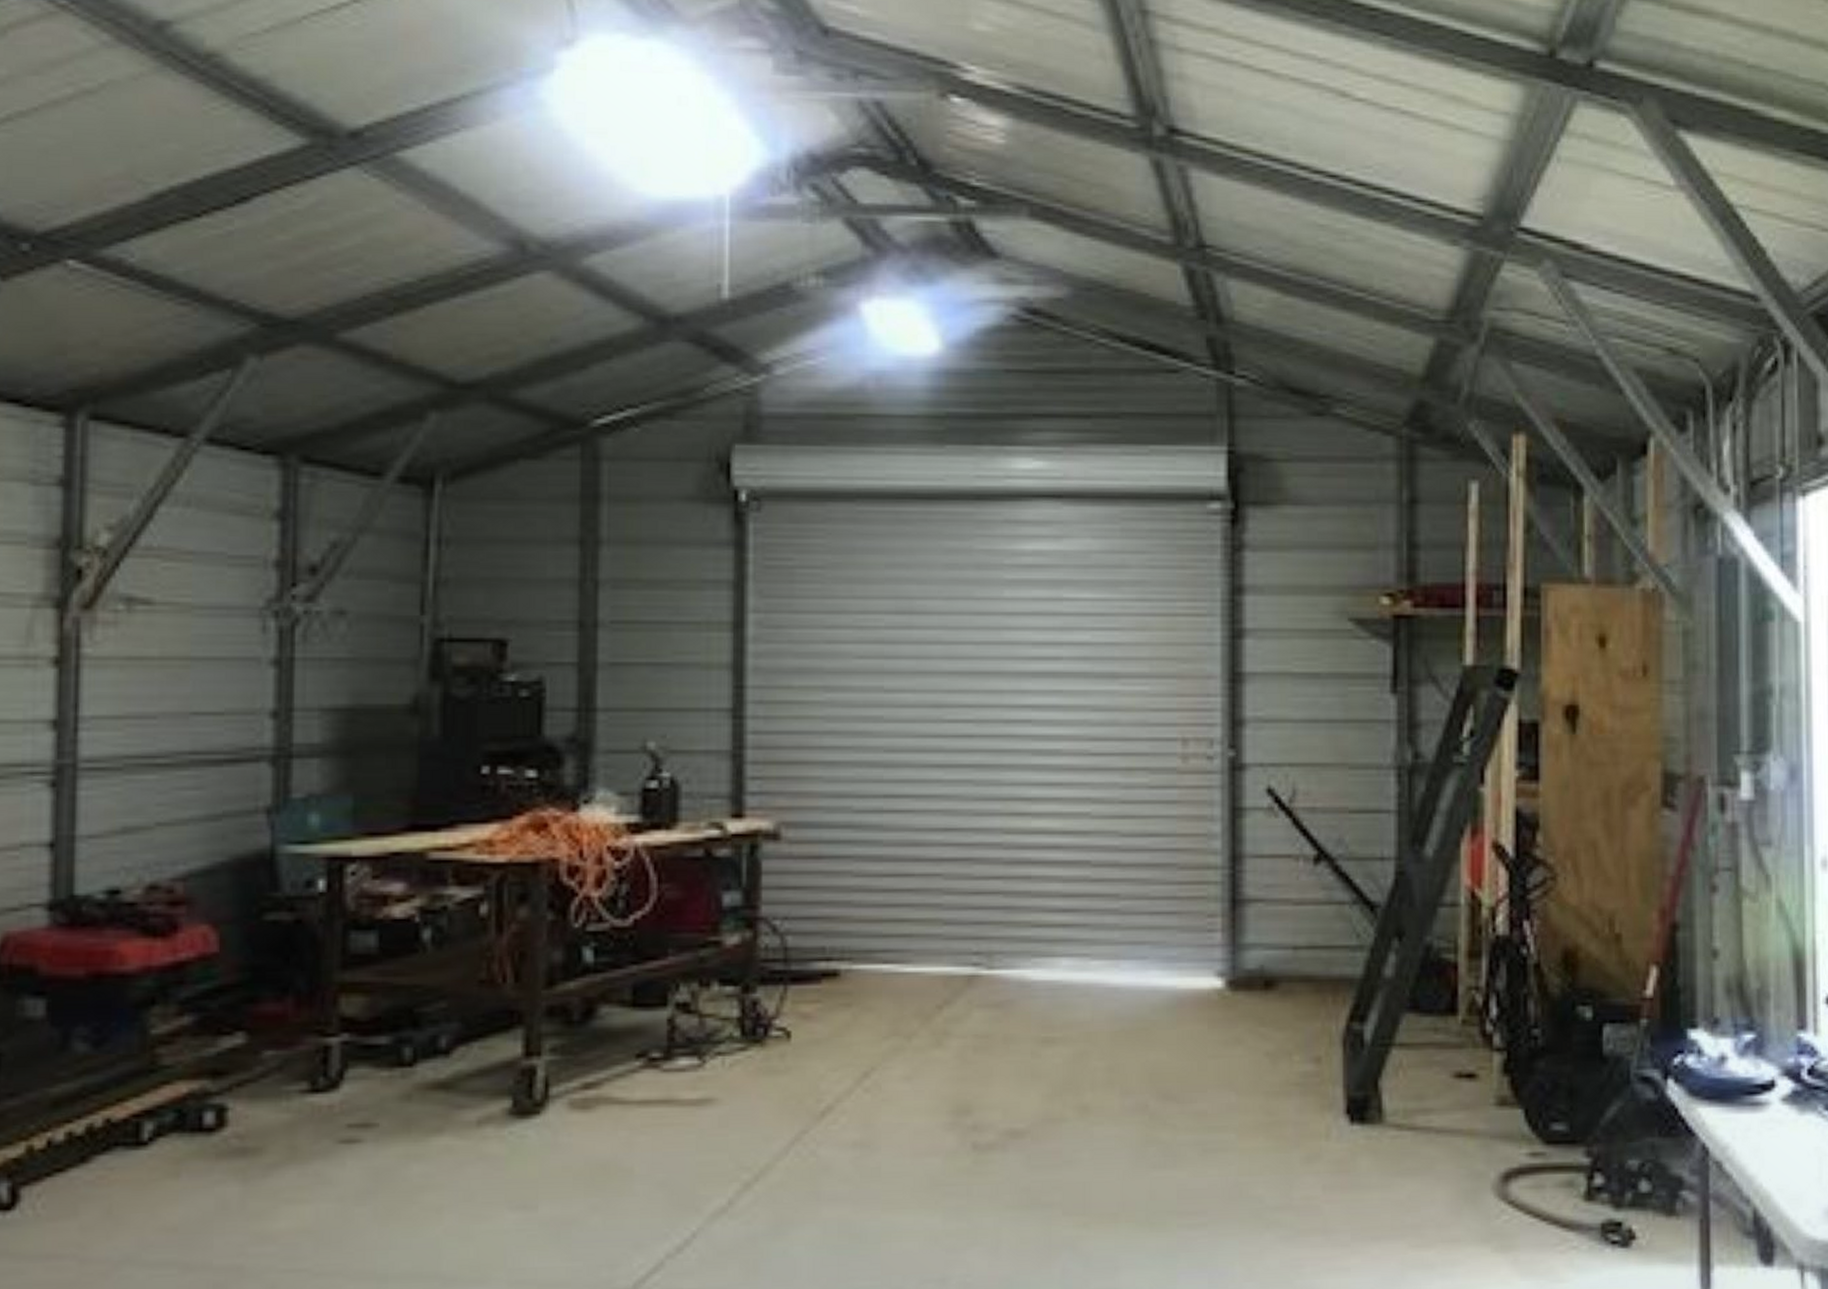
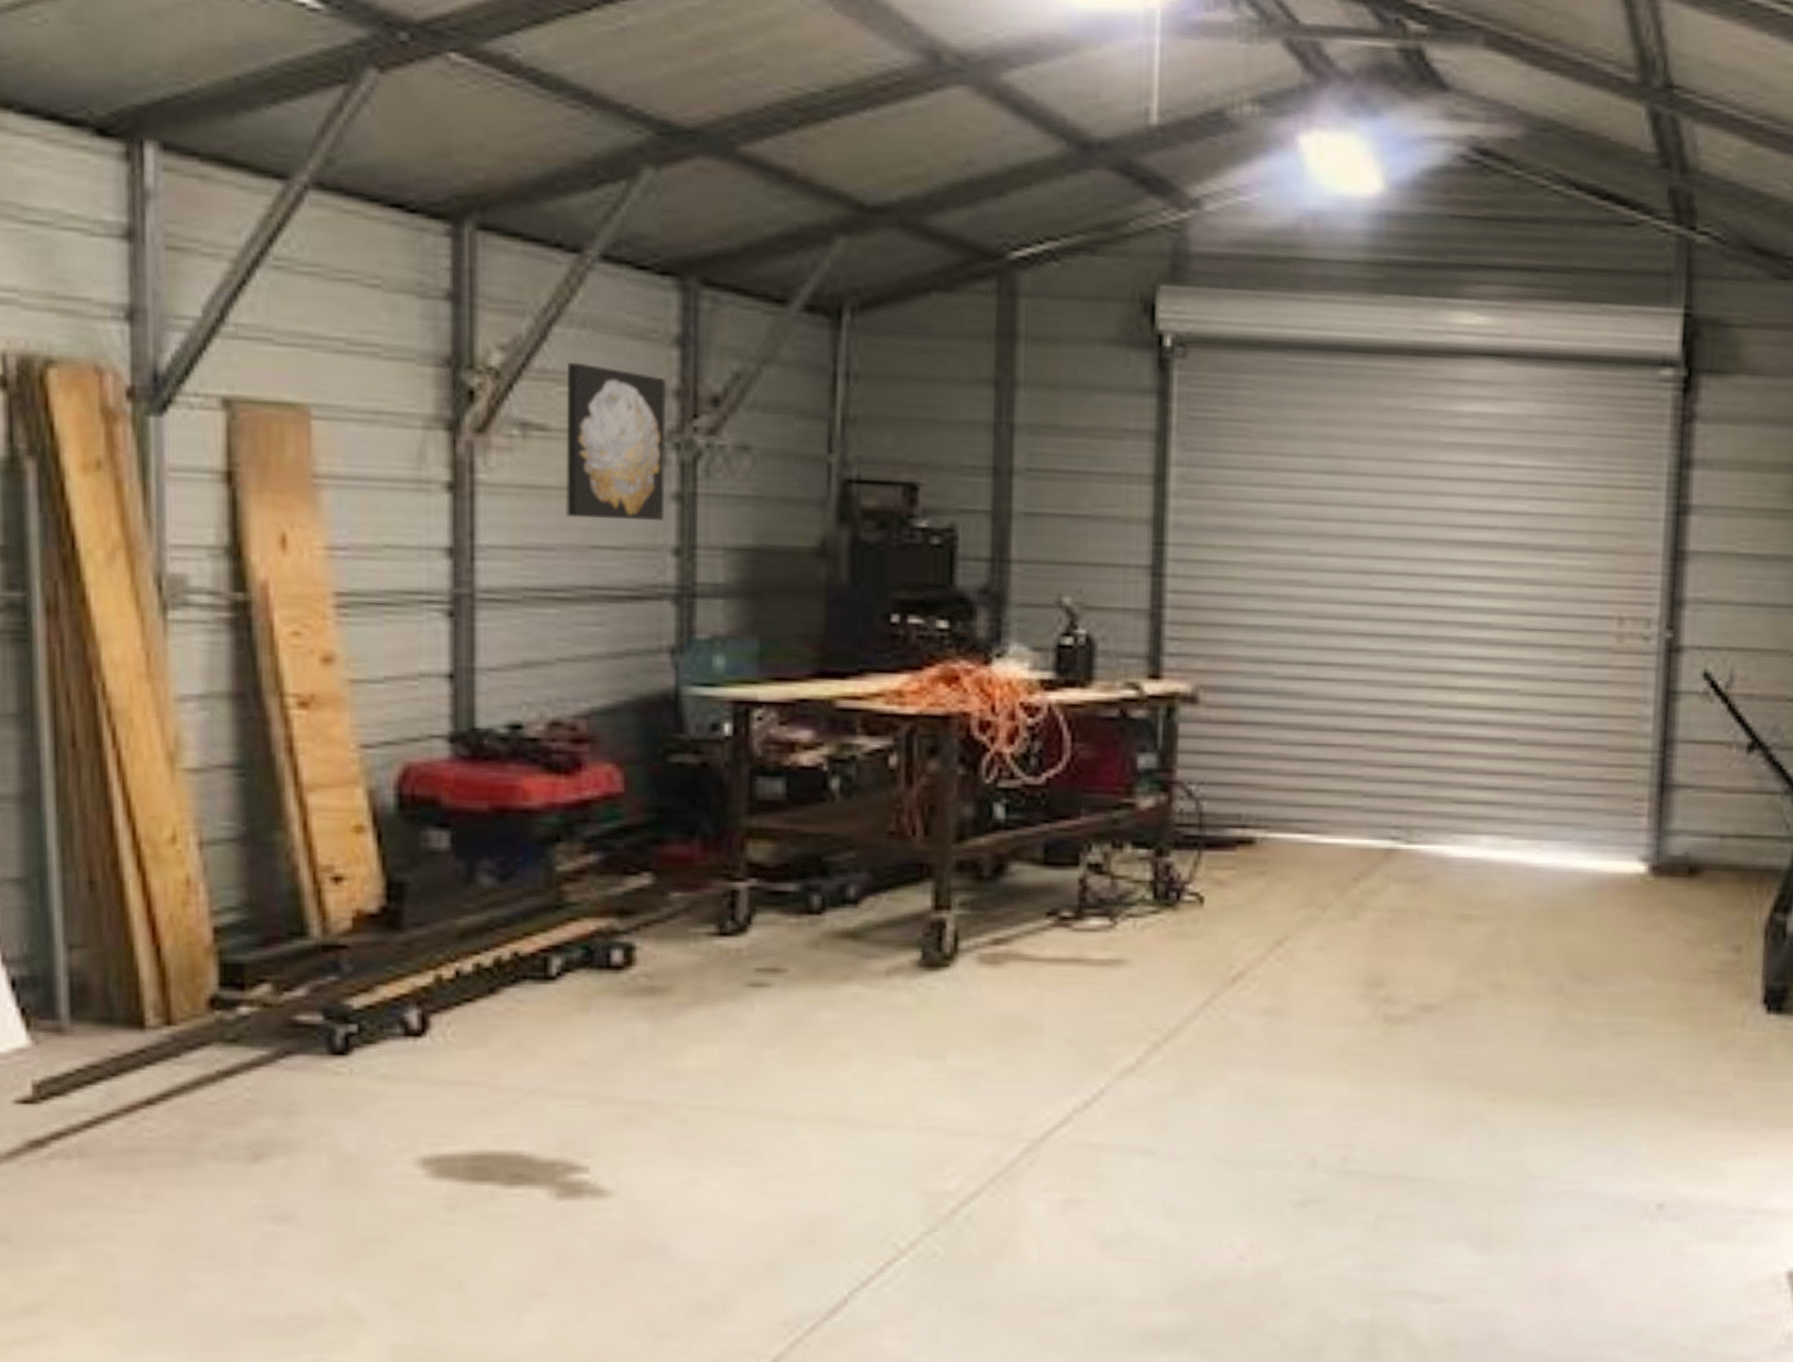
wall art: none [168,538,266,686] -> present [566,362,667,520]

